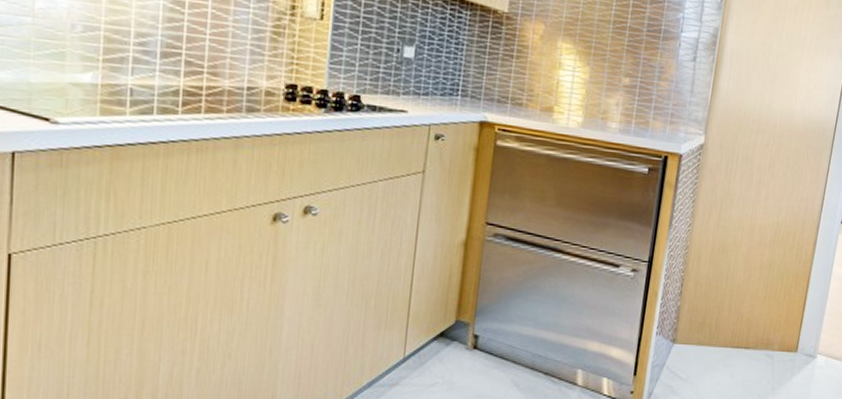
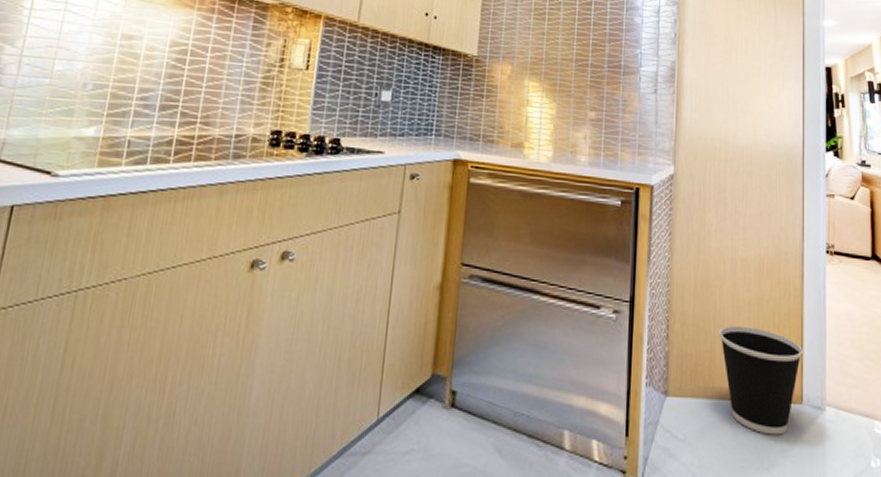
wastebasket: none [729,285,805,377] -> present [719,325,803,435]

